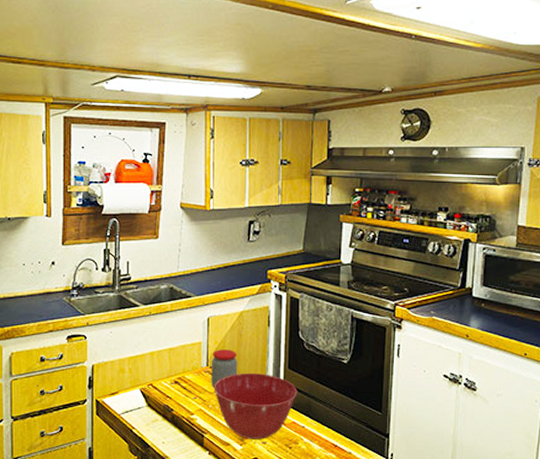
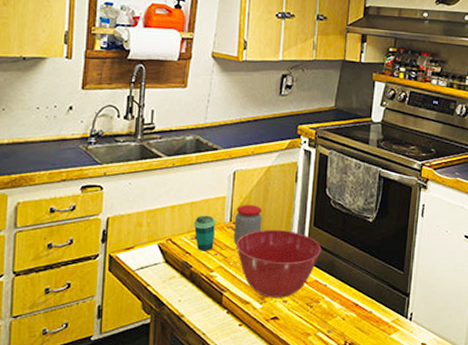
cup: none [172,360,194,395] -> present [193,215,216,251]

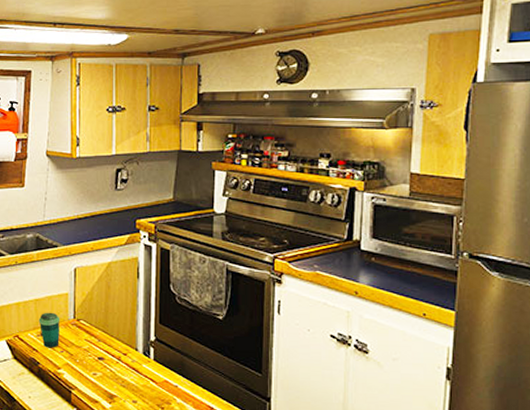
jar: present [233,205,263,244] -> none [78,301,106,342]
mixing bowl: present [236,229,321,298] -> none [81,326,169,398]

